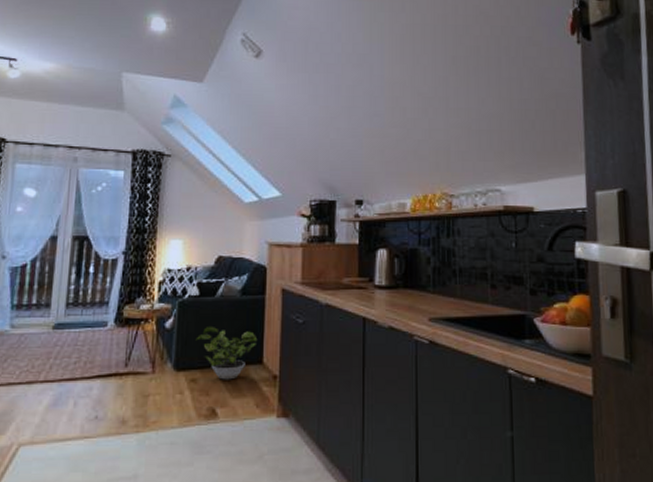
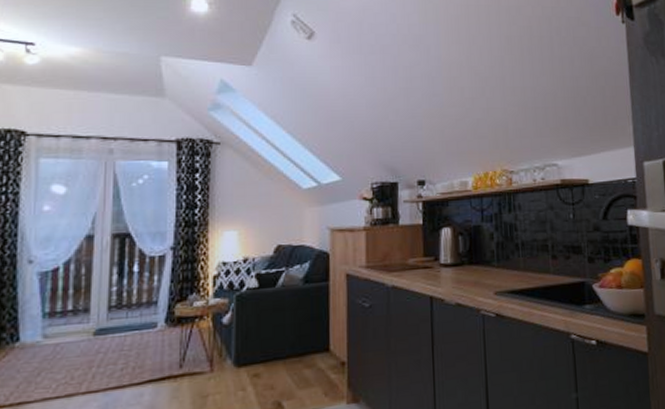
potted plant: present [196,325,258,380] -> none [257,317,323,372]

